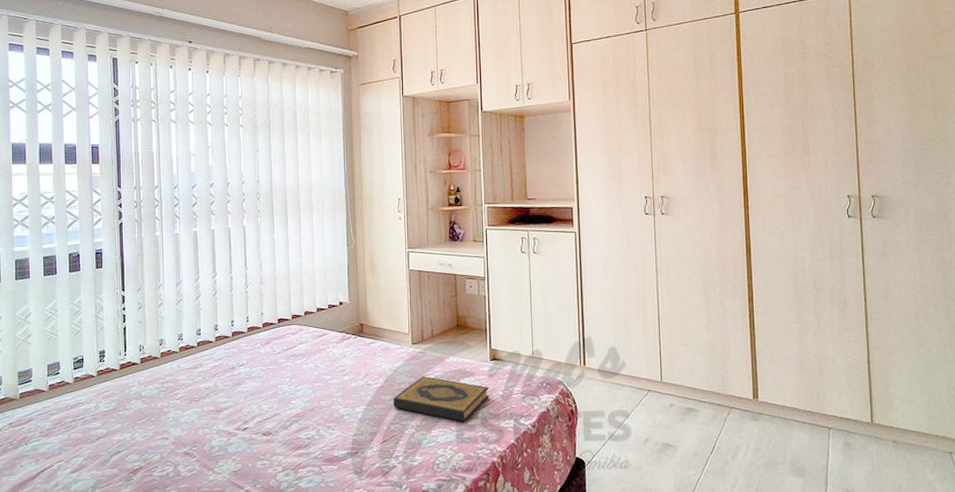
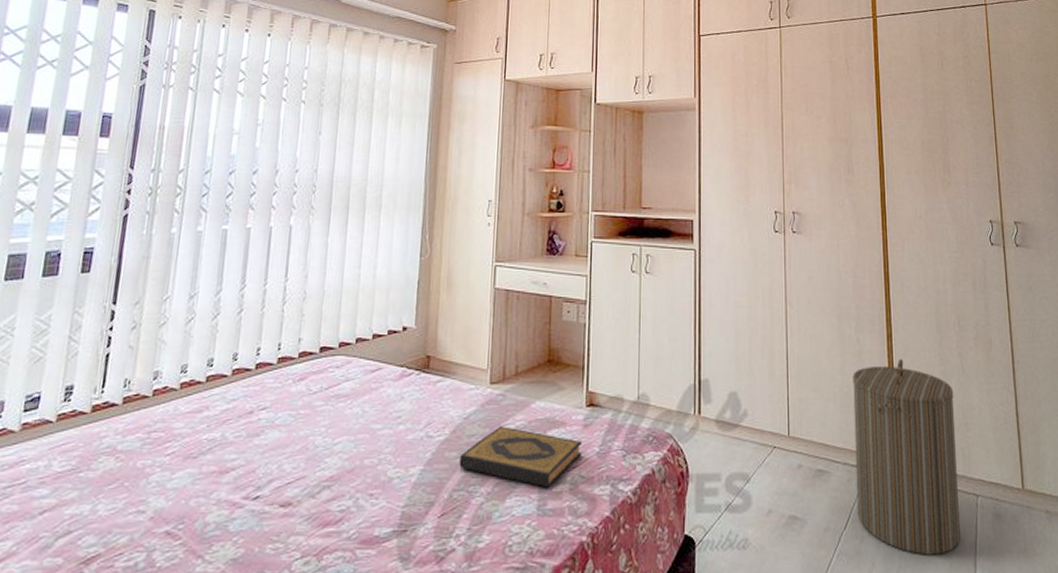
laundry hamper: none [717,317,814,475] -> present [853,358,961,555]

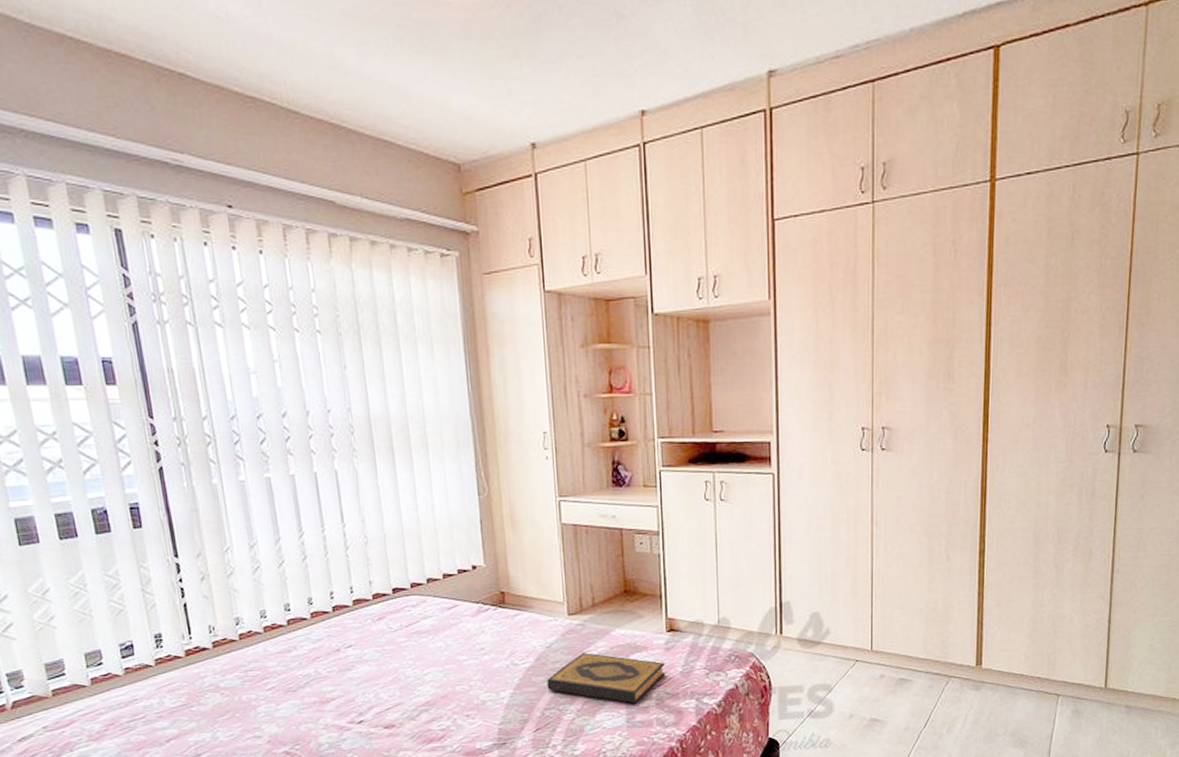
laundry hamper: present [853,358,961,555] -> none [937,573,1045,747]

